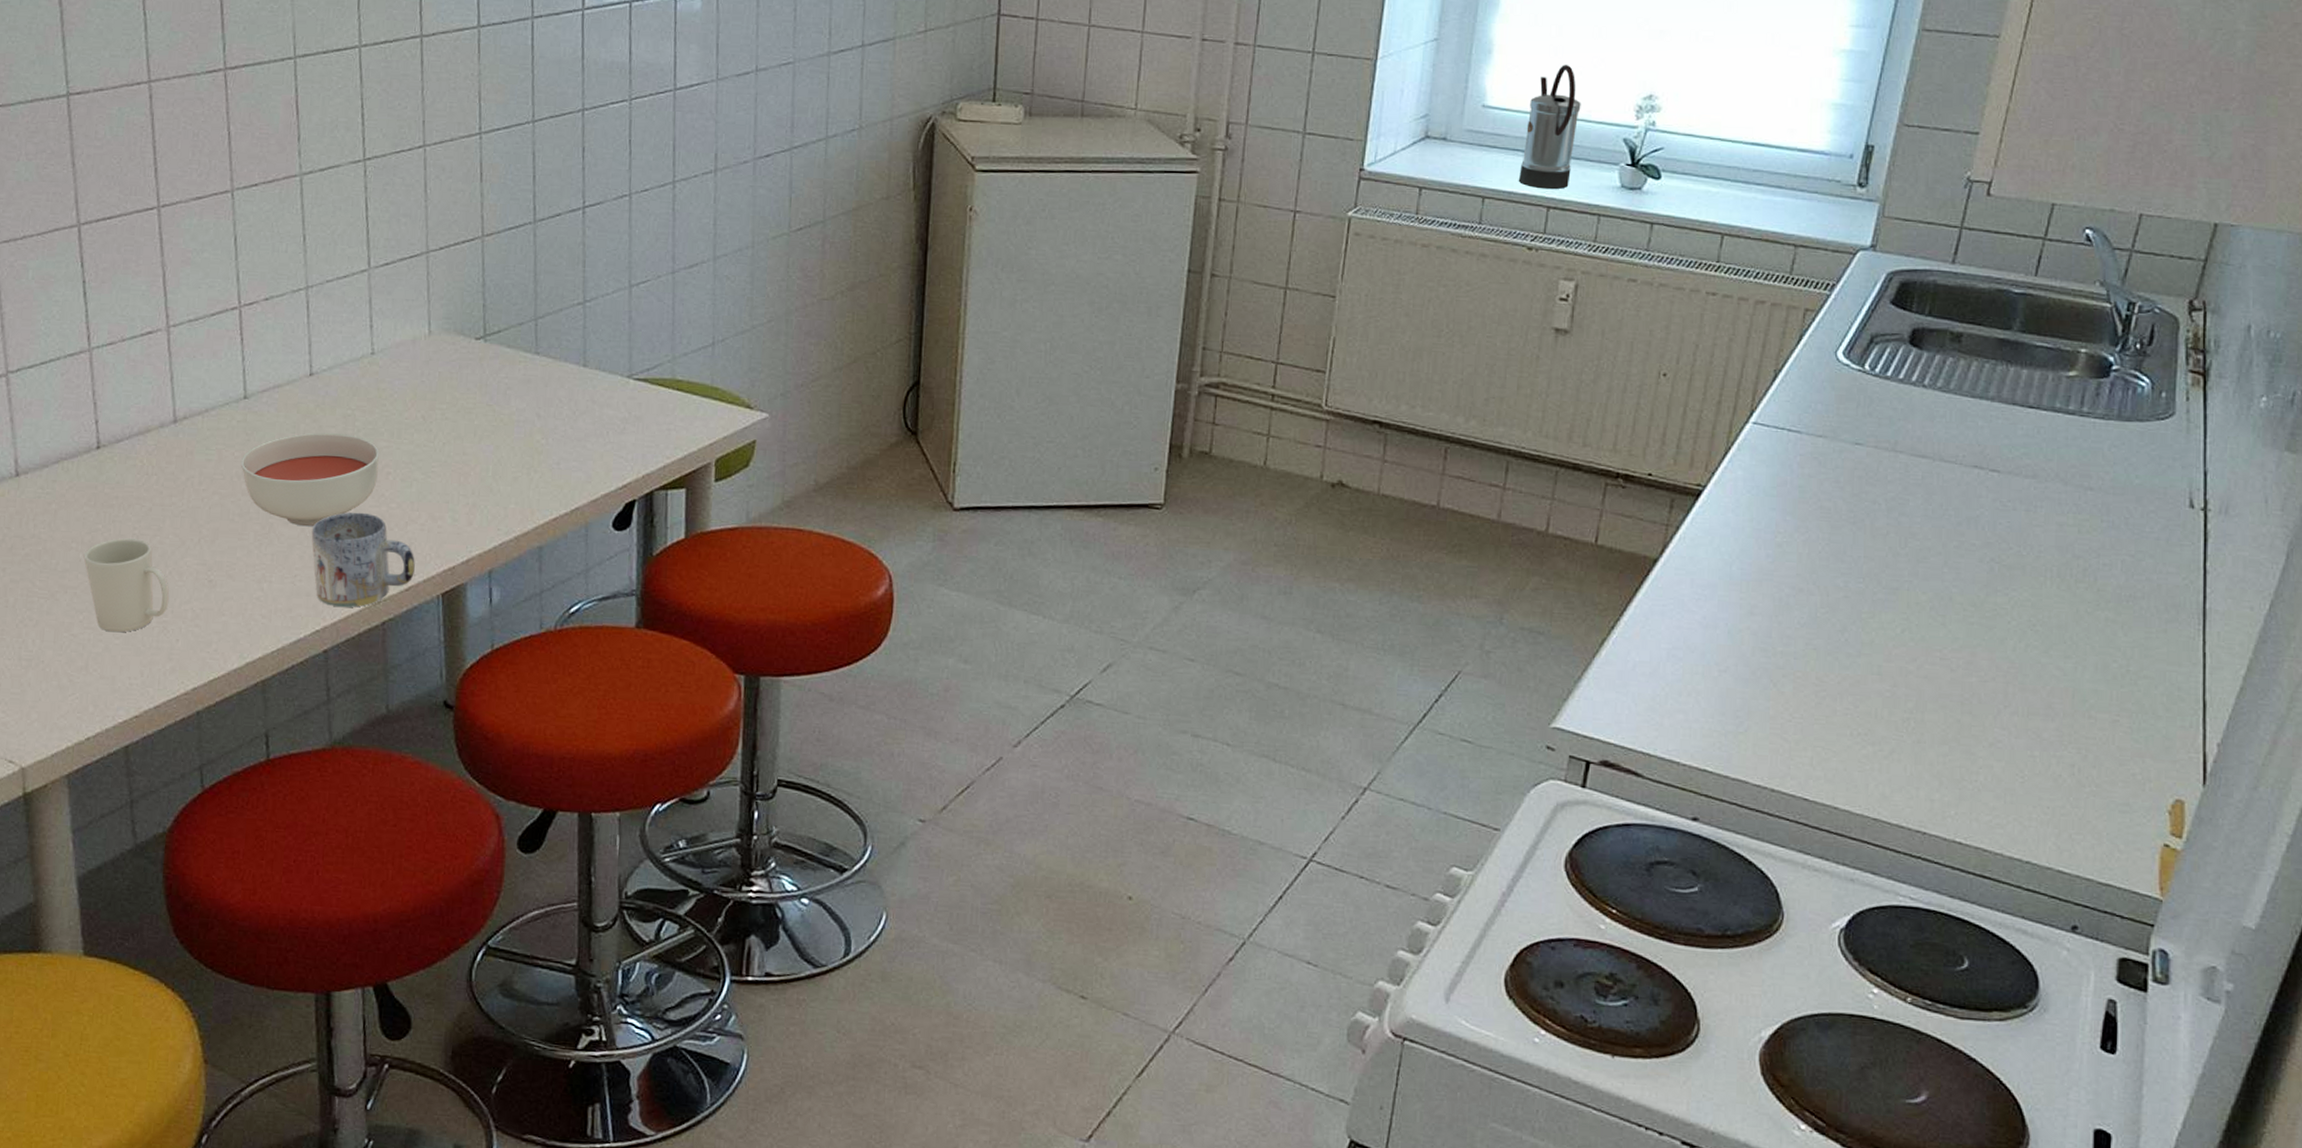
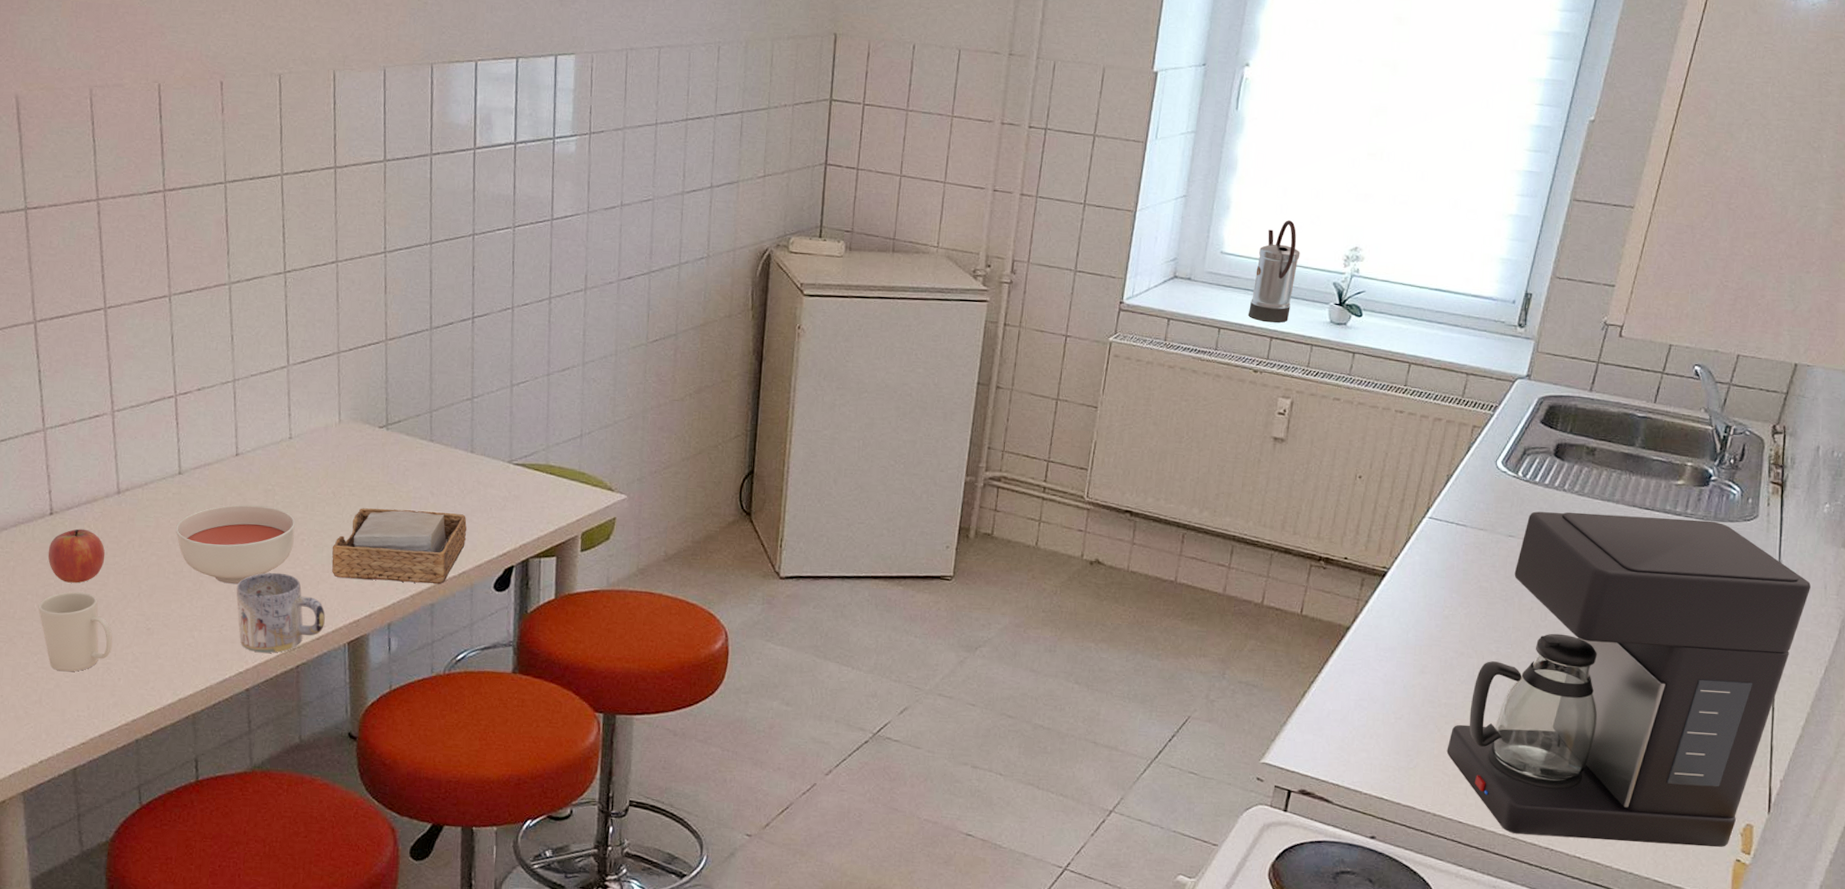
fruit: none [94,464,161,528] -> present [48,529,106,583]
napkin holder: none [422,434,580,524] -> present [332,508,467,585]
coffee maker: none [1785,412,2247,830] -> present [1446,511,1811,848]

